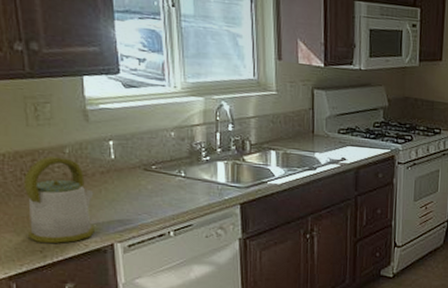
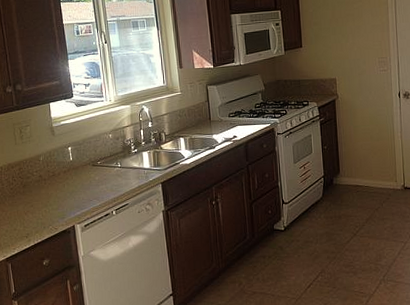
kettle: present [24,155,94,243] -> none [14,163,61,230]

